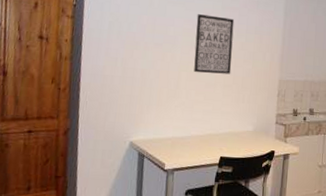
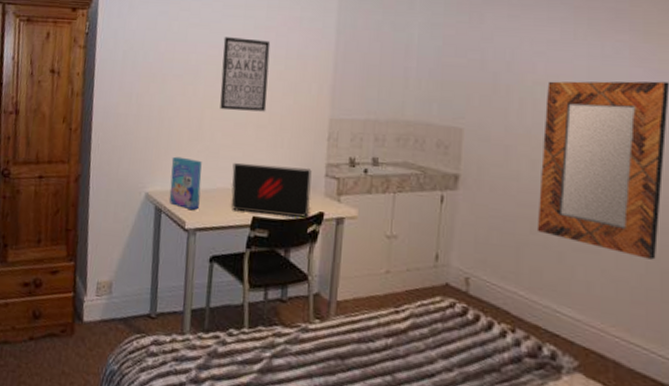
cereal box: none [151,111,179,154] -> present [169,156,202,210]
laptop: none [203,114,266,156] -> present [231,162,312,218]

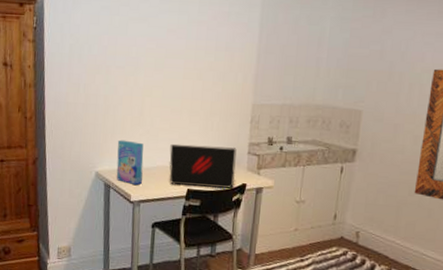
wall art: present [220,37,271,112] -> none [158,31,202,99]

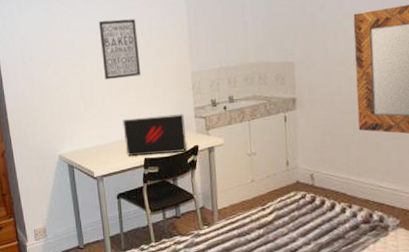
cereal box: present [116,140,144,185] -> none [74,122,102,162]
wall art: none [158,31,202,99] -> present [98,18,141,80]

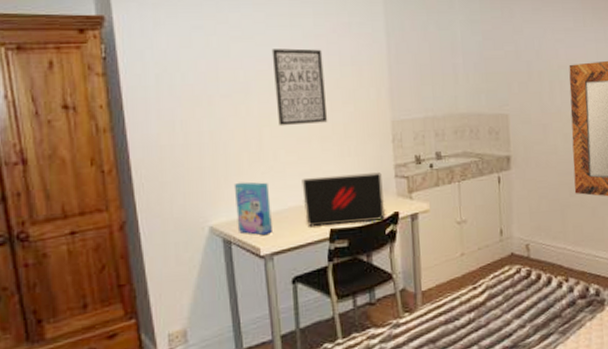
cereal box: none [74,122,102,162] -> present [233,182,272,235]

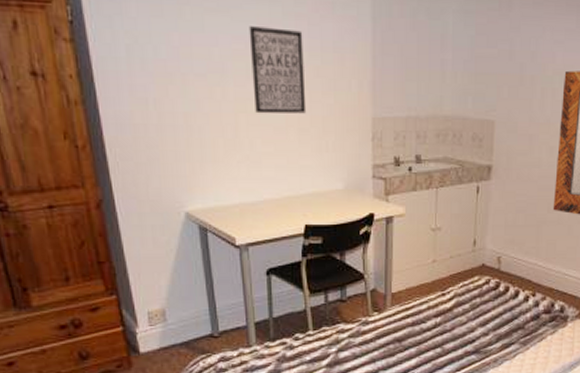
cereal box: present [233,182,272,235] -> none [209,169,248,225]
laptop: present [302,172,386,227] -> none [278,170,361,222]

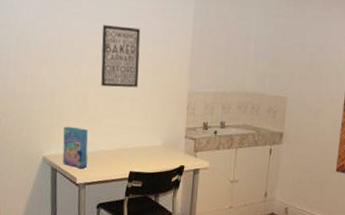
cereal box: none [209,169,248,225] -> present [62,126,88,168]

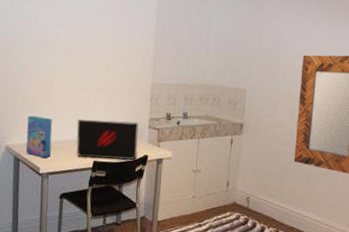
wall art: present [101,25,141,88] -> none [66,17,106,79]
laptop: none [112,129,175,171] -> present [76,119,139,160]

